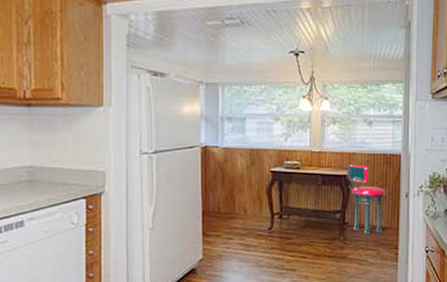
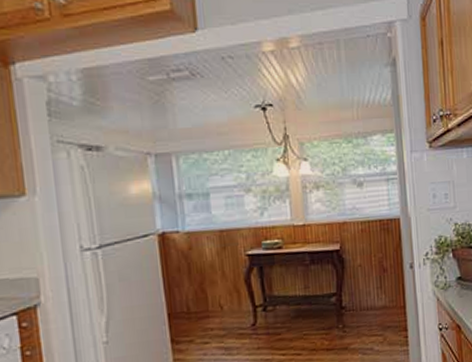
stool: present [345,164,385,234] -> none [337,235,387,318]

